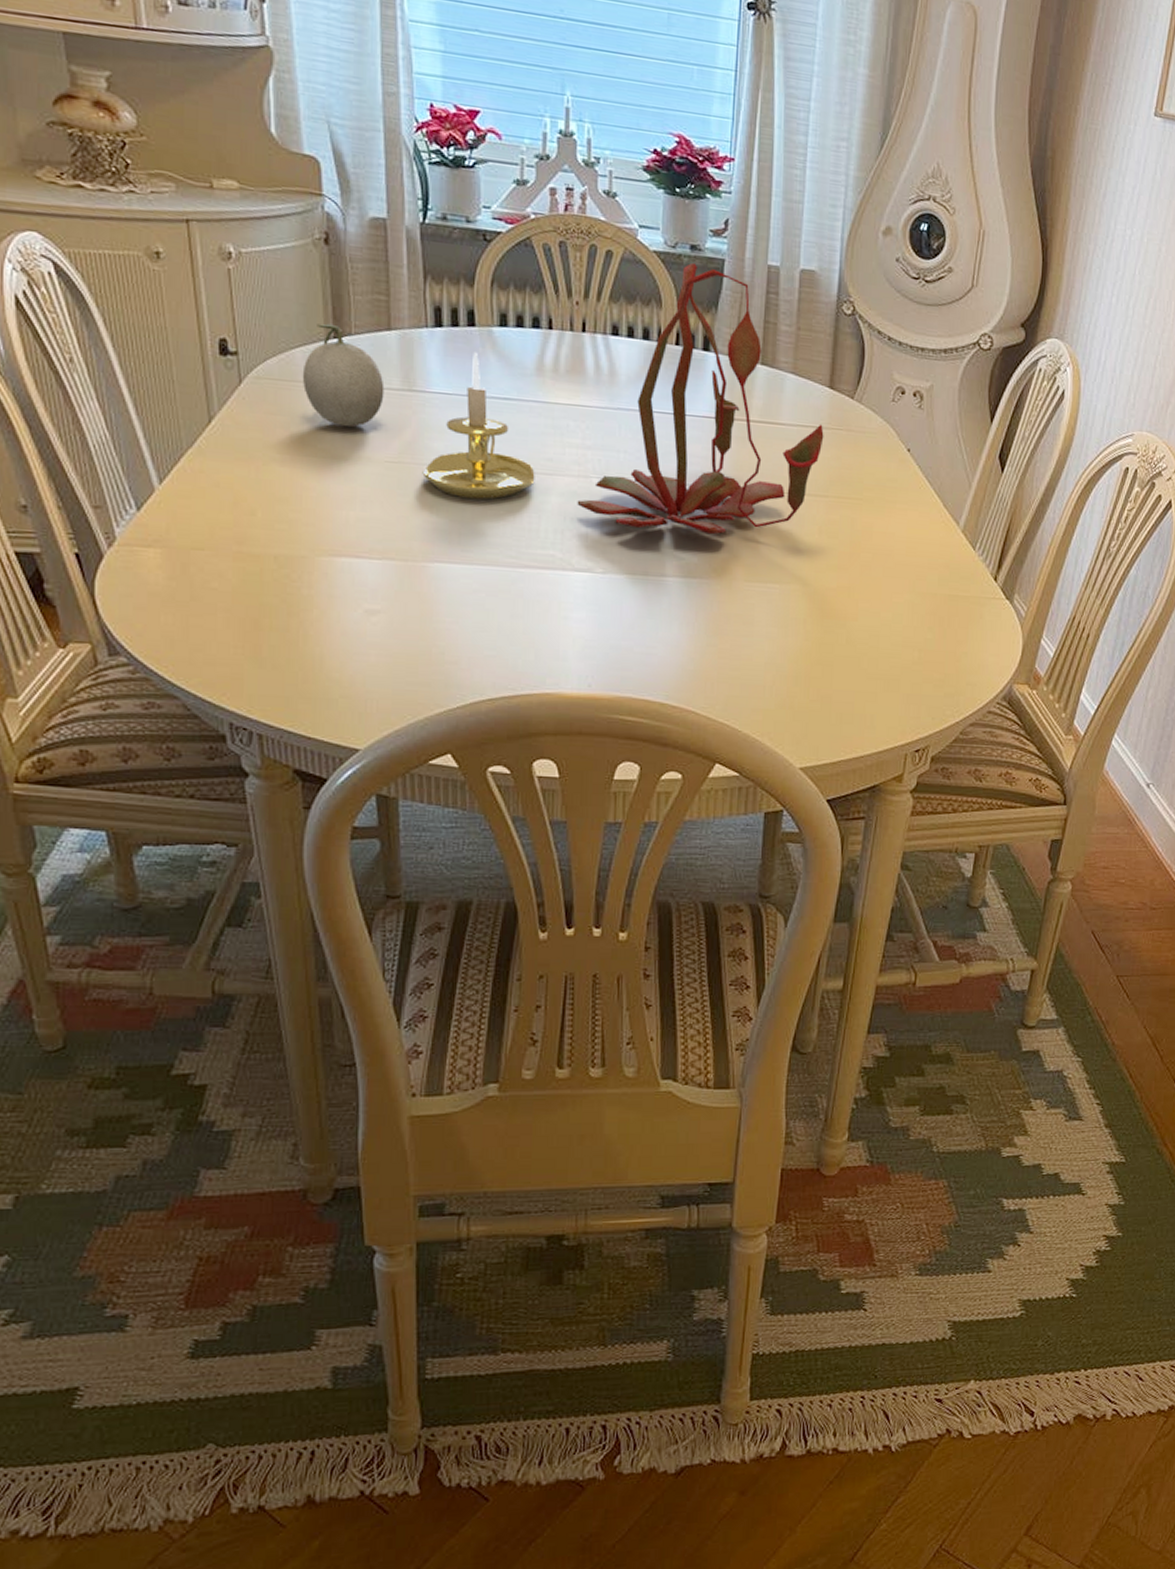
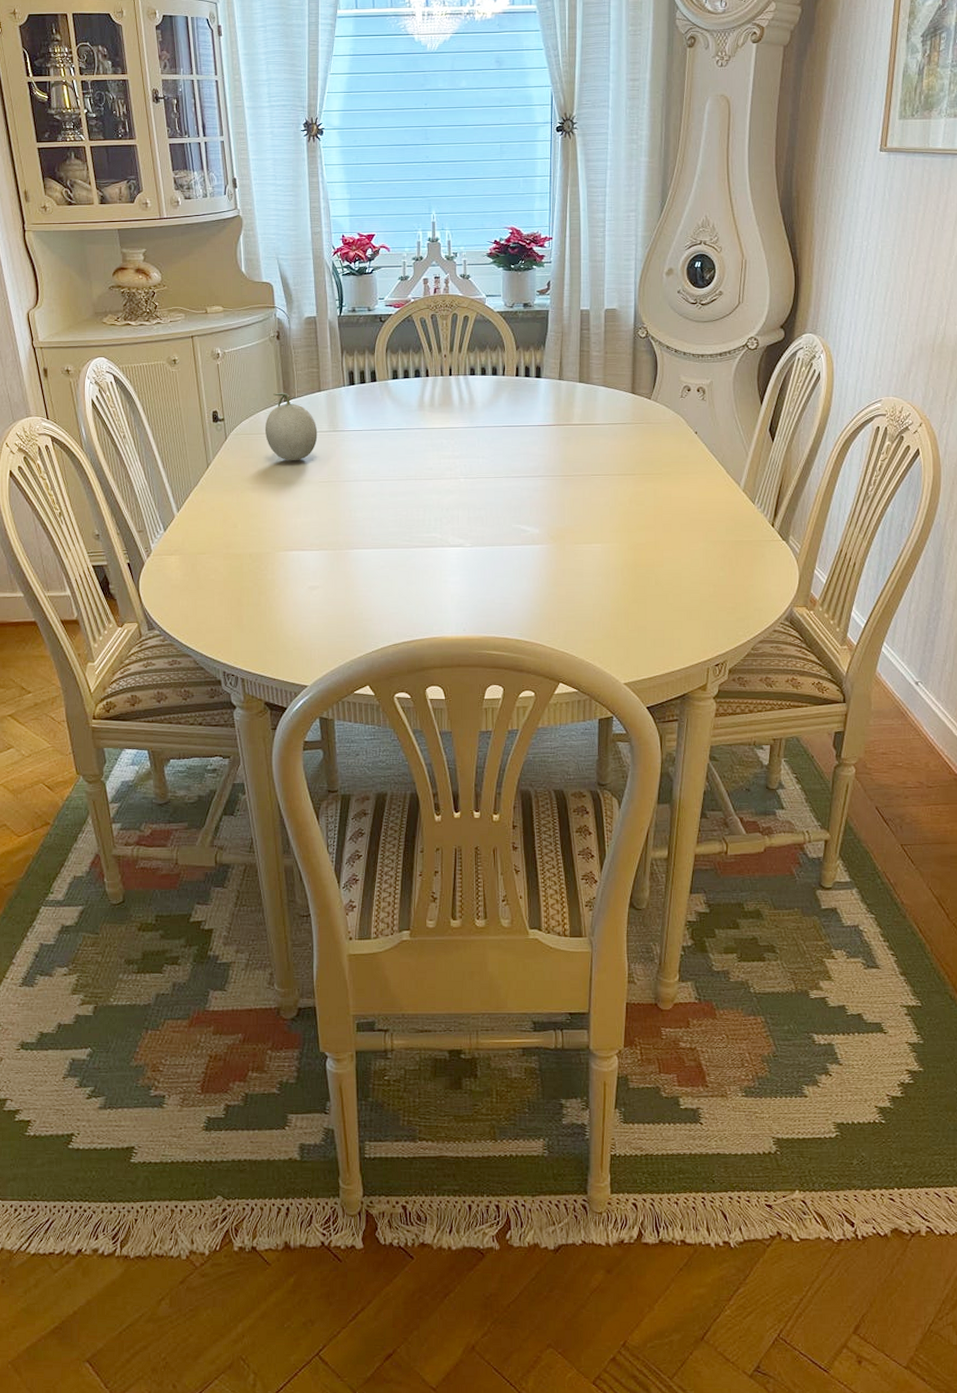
candle holder: present [422,352,535,500] -> none [344,399,420,502]
plant: present [577,262,824,535] -> none [450,316,629,512]

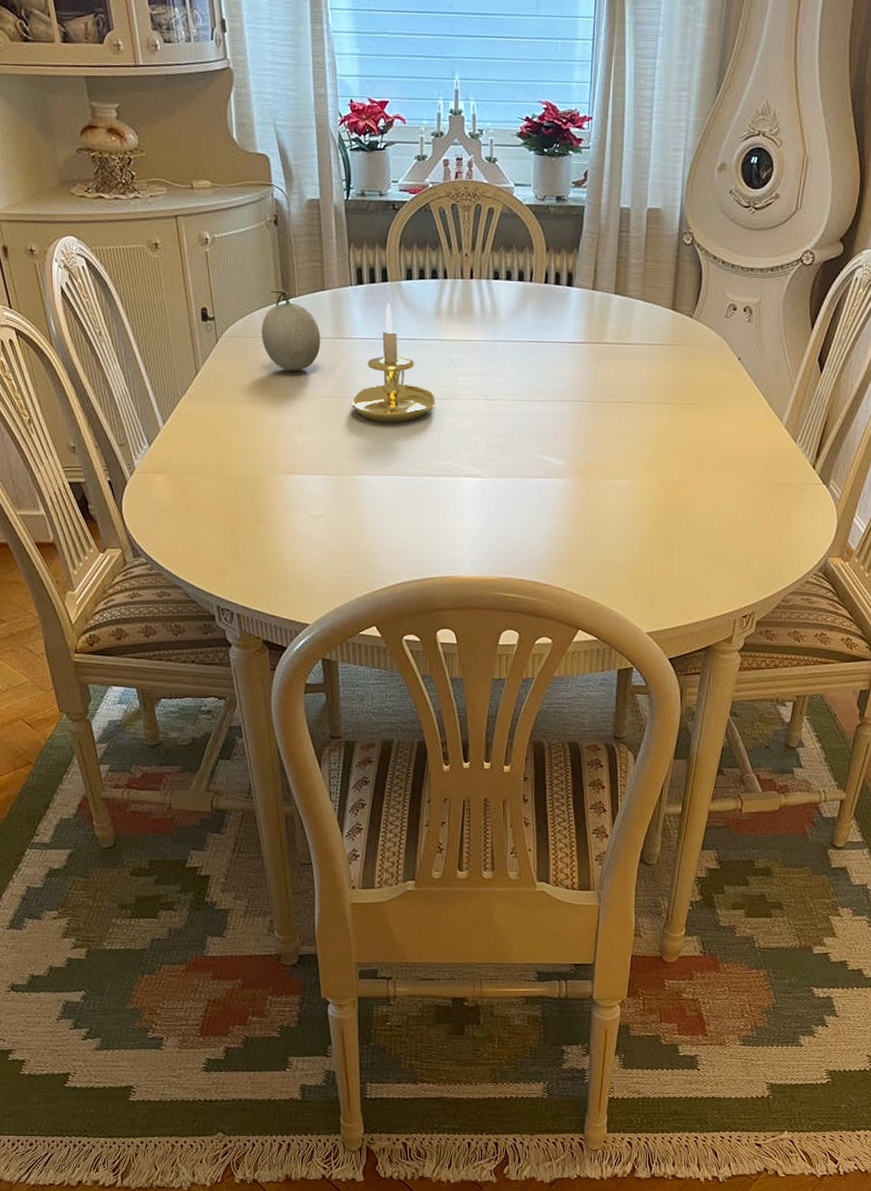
candle holder: none [344,399,420,502] -> present [350,303,435,422]

